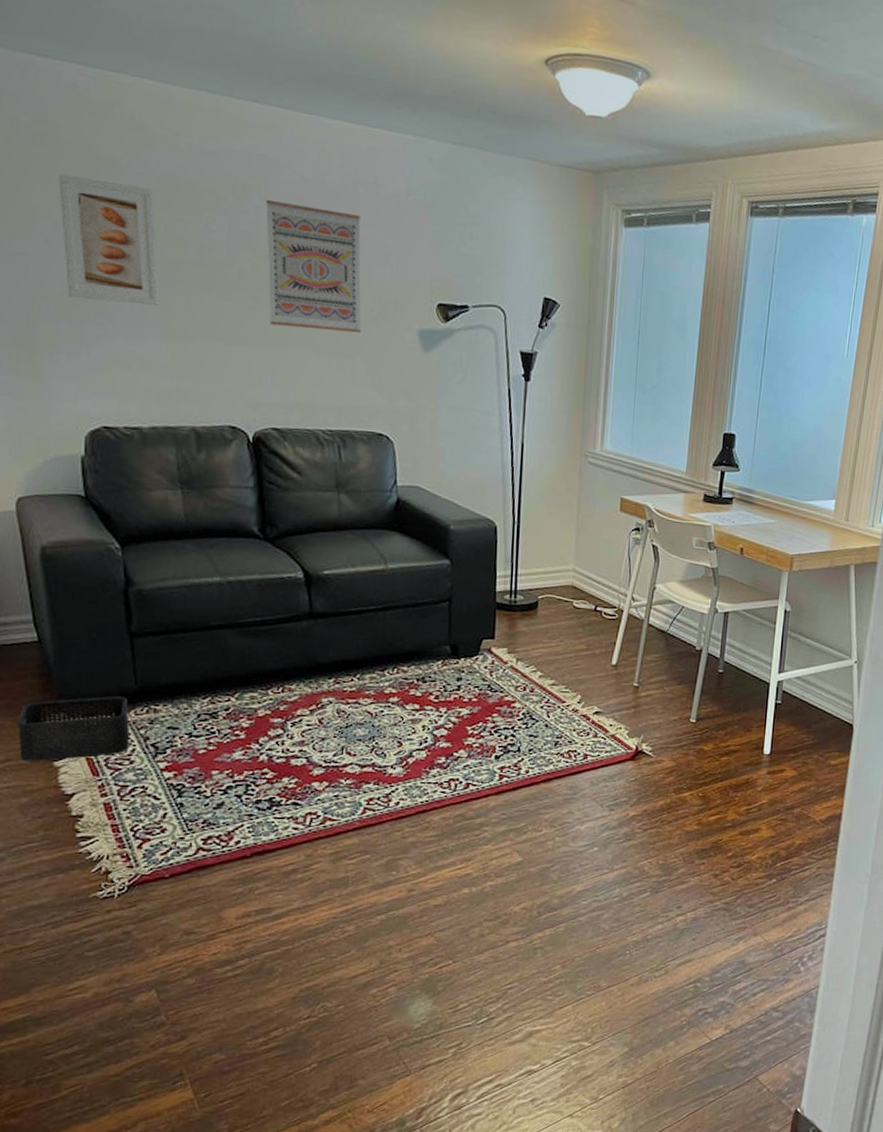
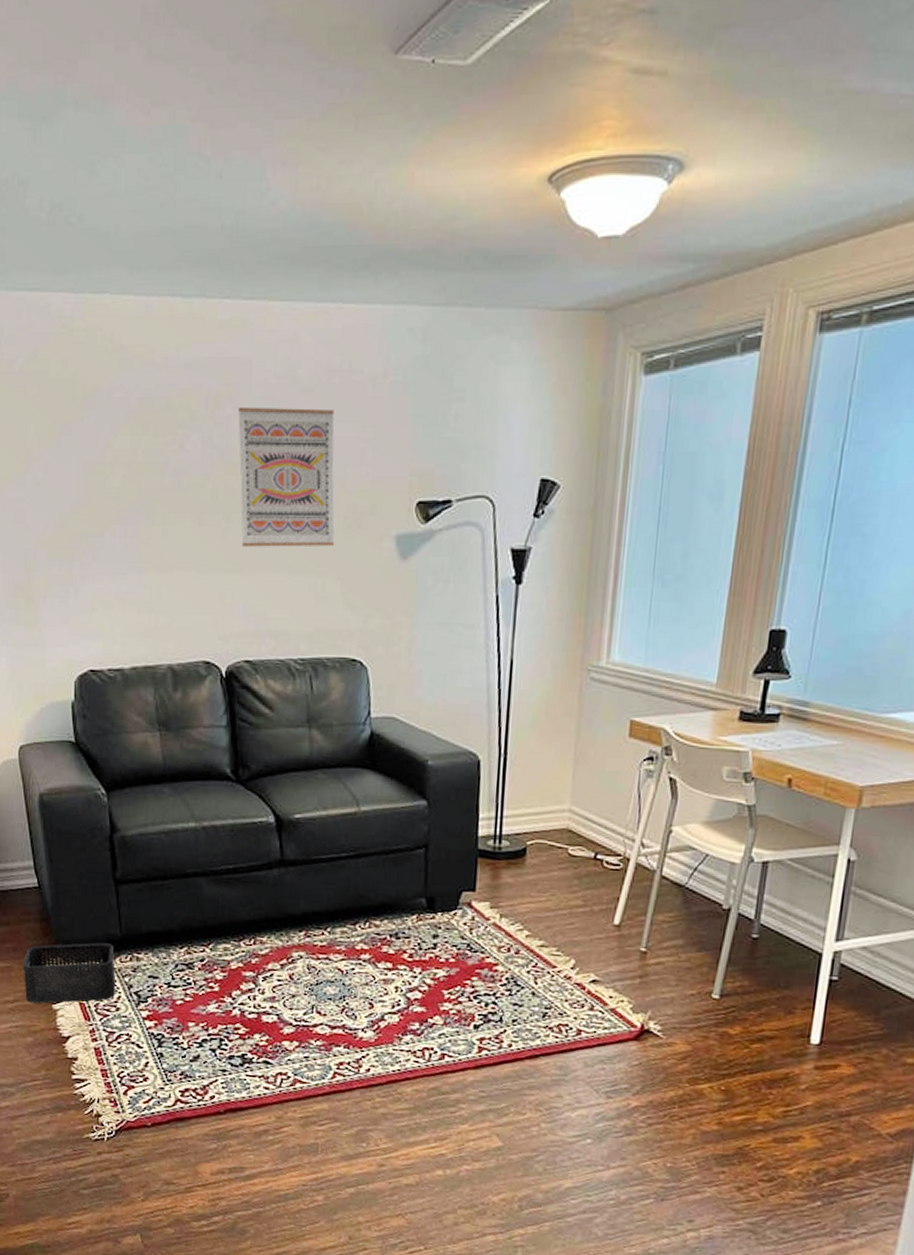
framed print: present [59,173,159,306] -> none [49,412,138,540]

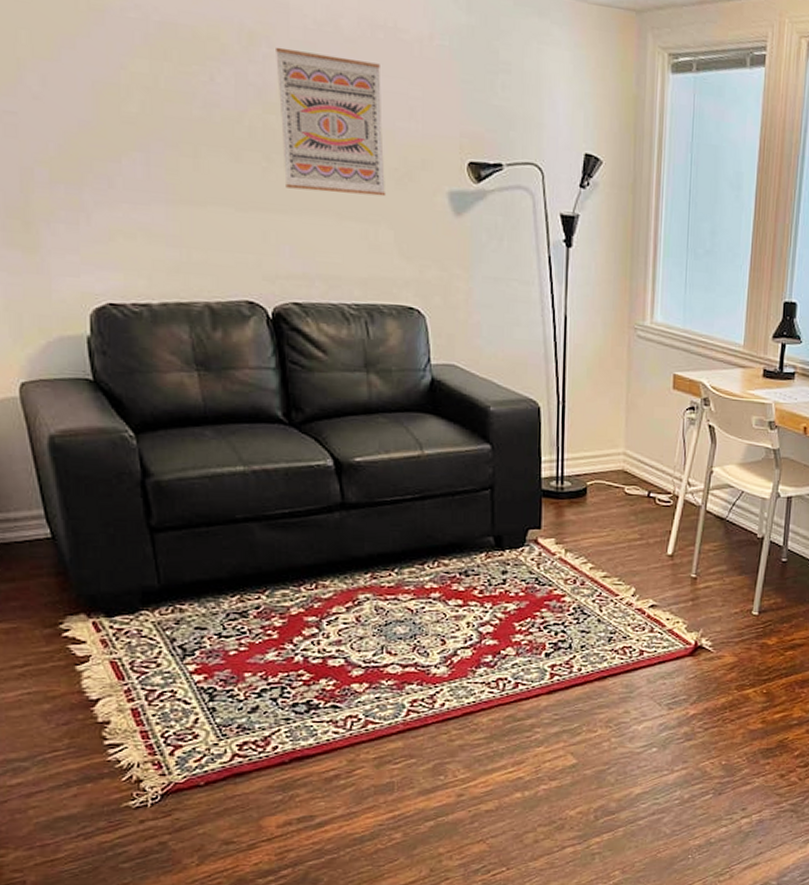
storage bin: present [23,942,116,1004] -> none [34,595,154,665]

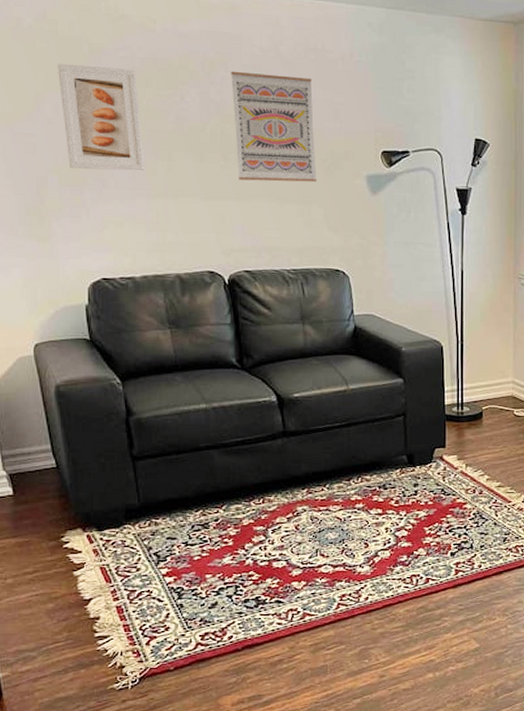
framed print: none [46,21,163,168] -> present [58,63,145,171]

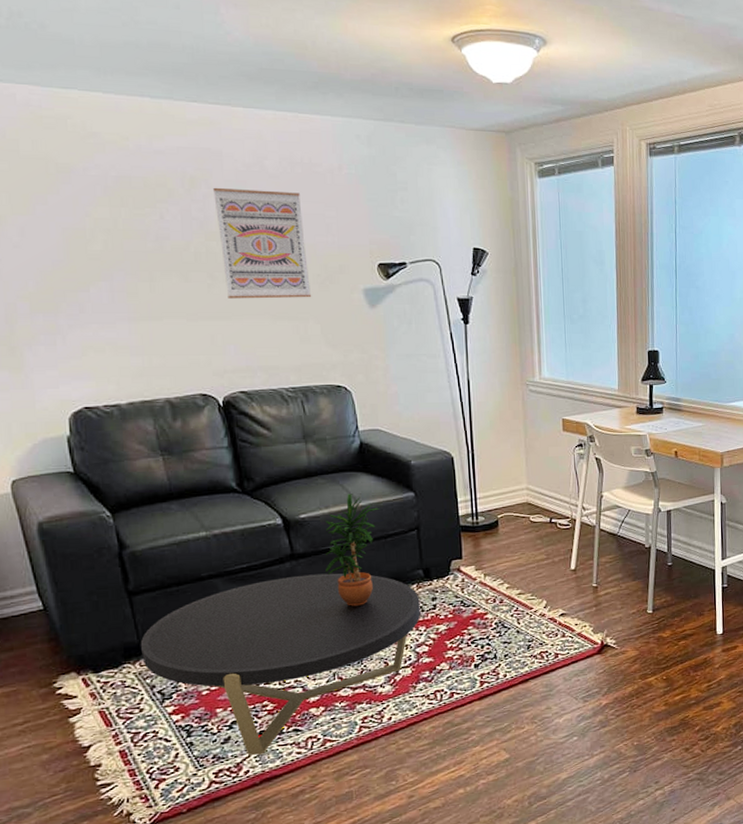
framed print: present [58,63,145,171] -> none [22,184,125,295]
coffee table: none [140,452,402,622] -> present [140,573,421,756]
potted plant: none [315,376,370,486] -> present [325,494,380,606]

